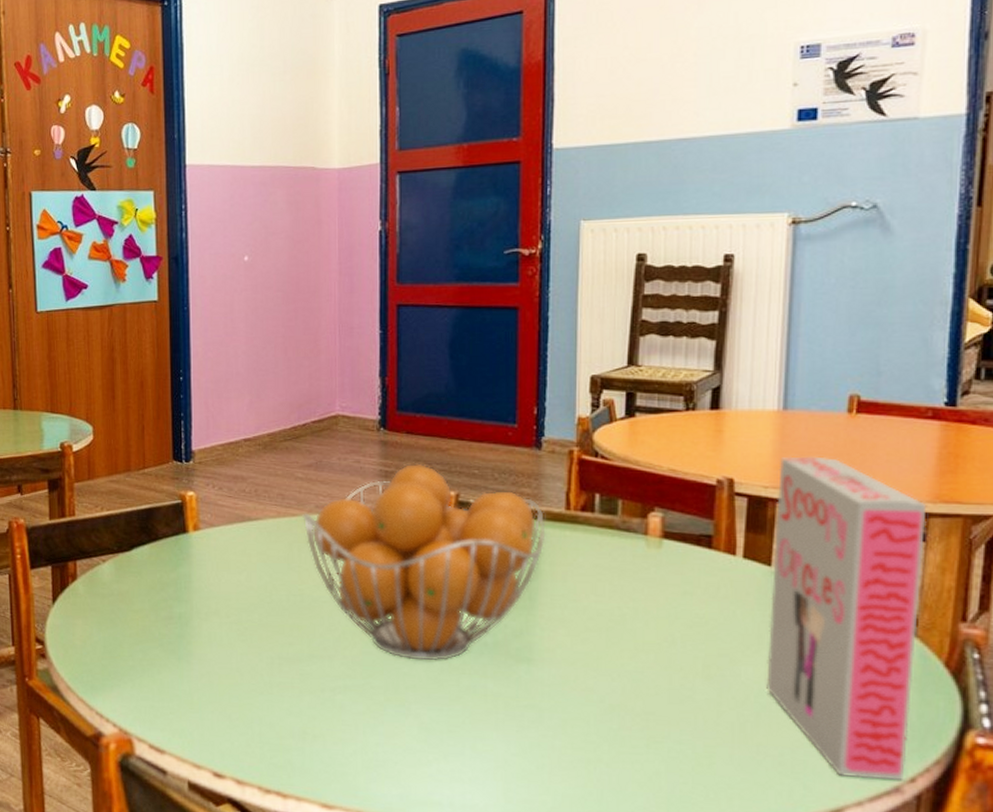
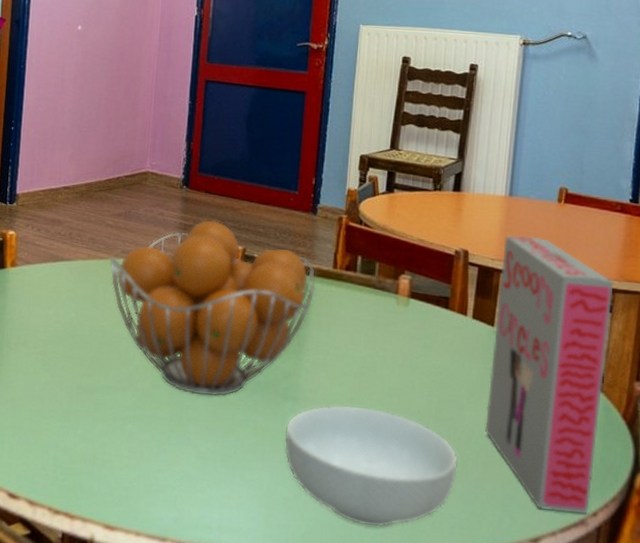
cereal bowl: none [520,664,733,800] -> present [284,404,458,527]

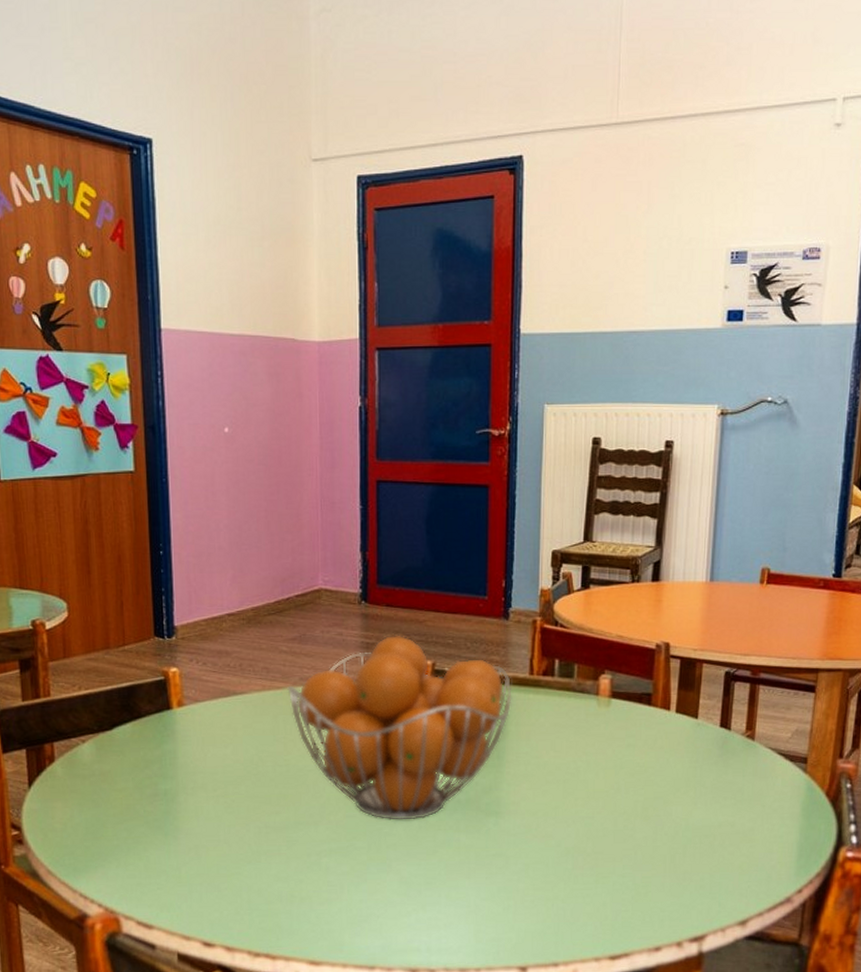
cereal bowl: present [284,404,458,527] -> none [489,813,666,929]
board game: present [485,235,614,515] -> none [692,622,817,894]

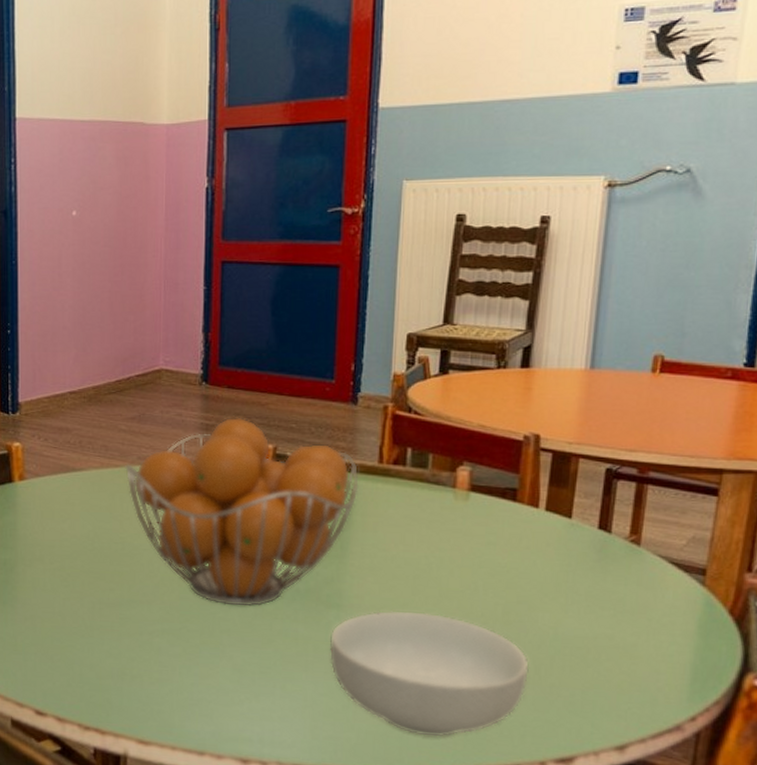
cereal bowl: none [489,813,666,929] -> present [329,610,529,737]

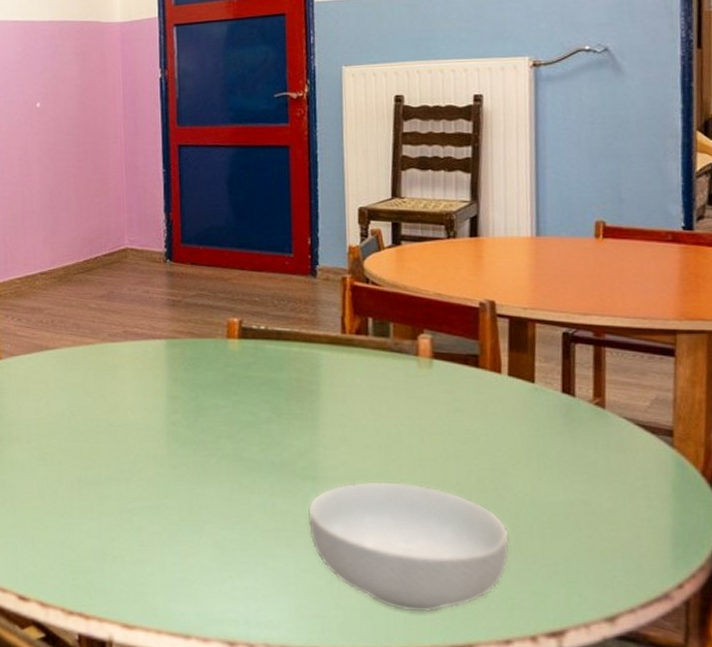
fruit basket: present [125,418,359,607] -> none [97,293,325,481]

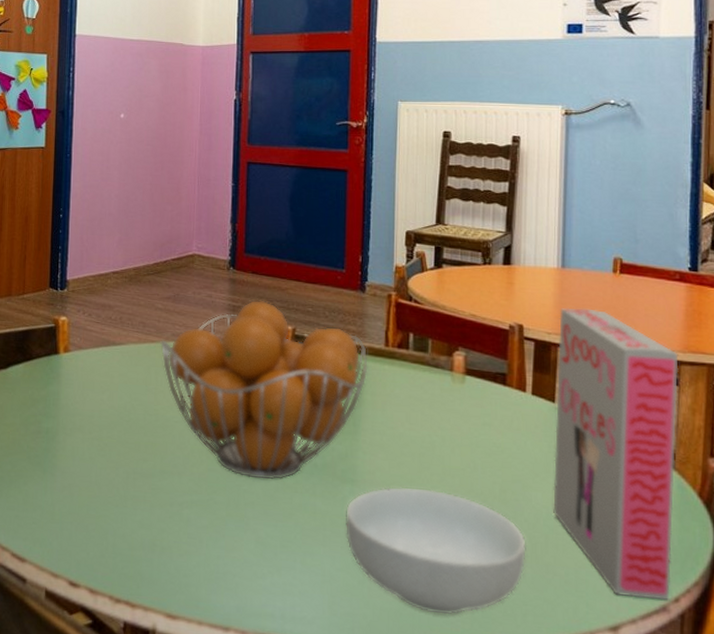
fruit basket: none [97,293,325,481] -> present [160,300,368,480]
board game: none [535,279,675,588] -> present [553,307,679,601]

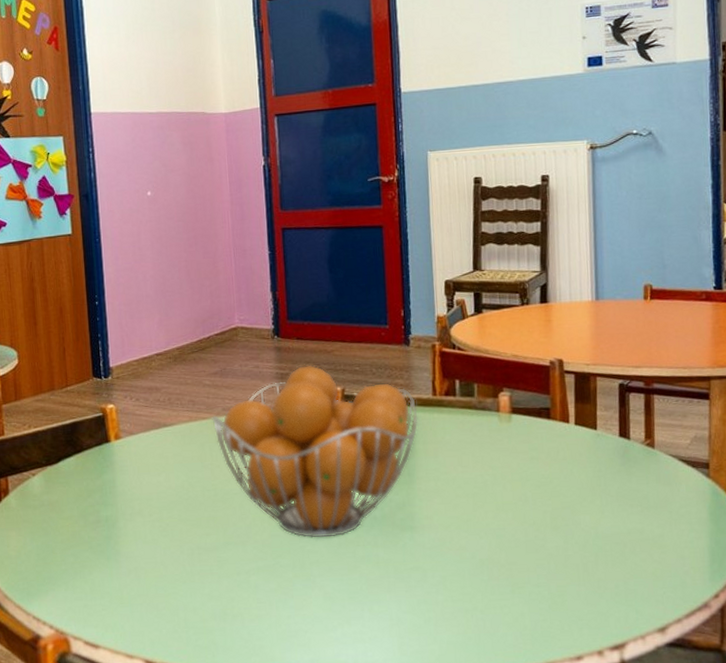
cereal bowl: present [345,486,526,615] -> none [407,525,579,640]
board game: present [553,307,679,601] -> none [596,336,711,599]

